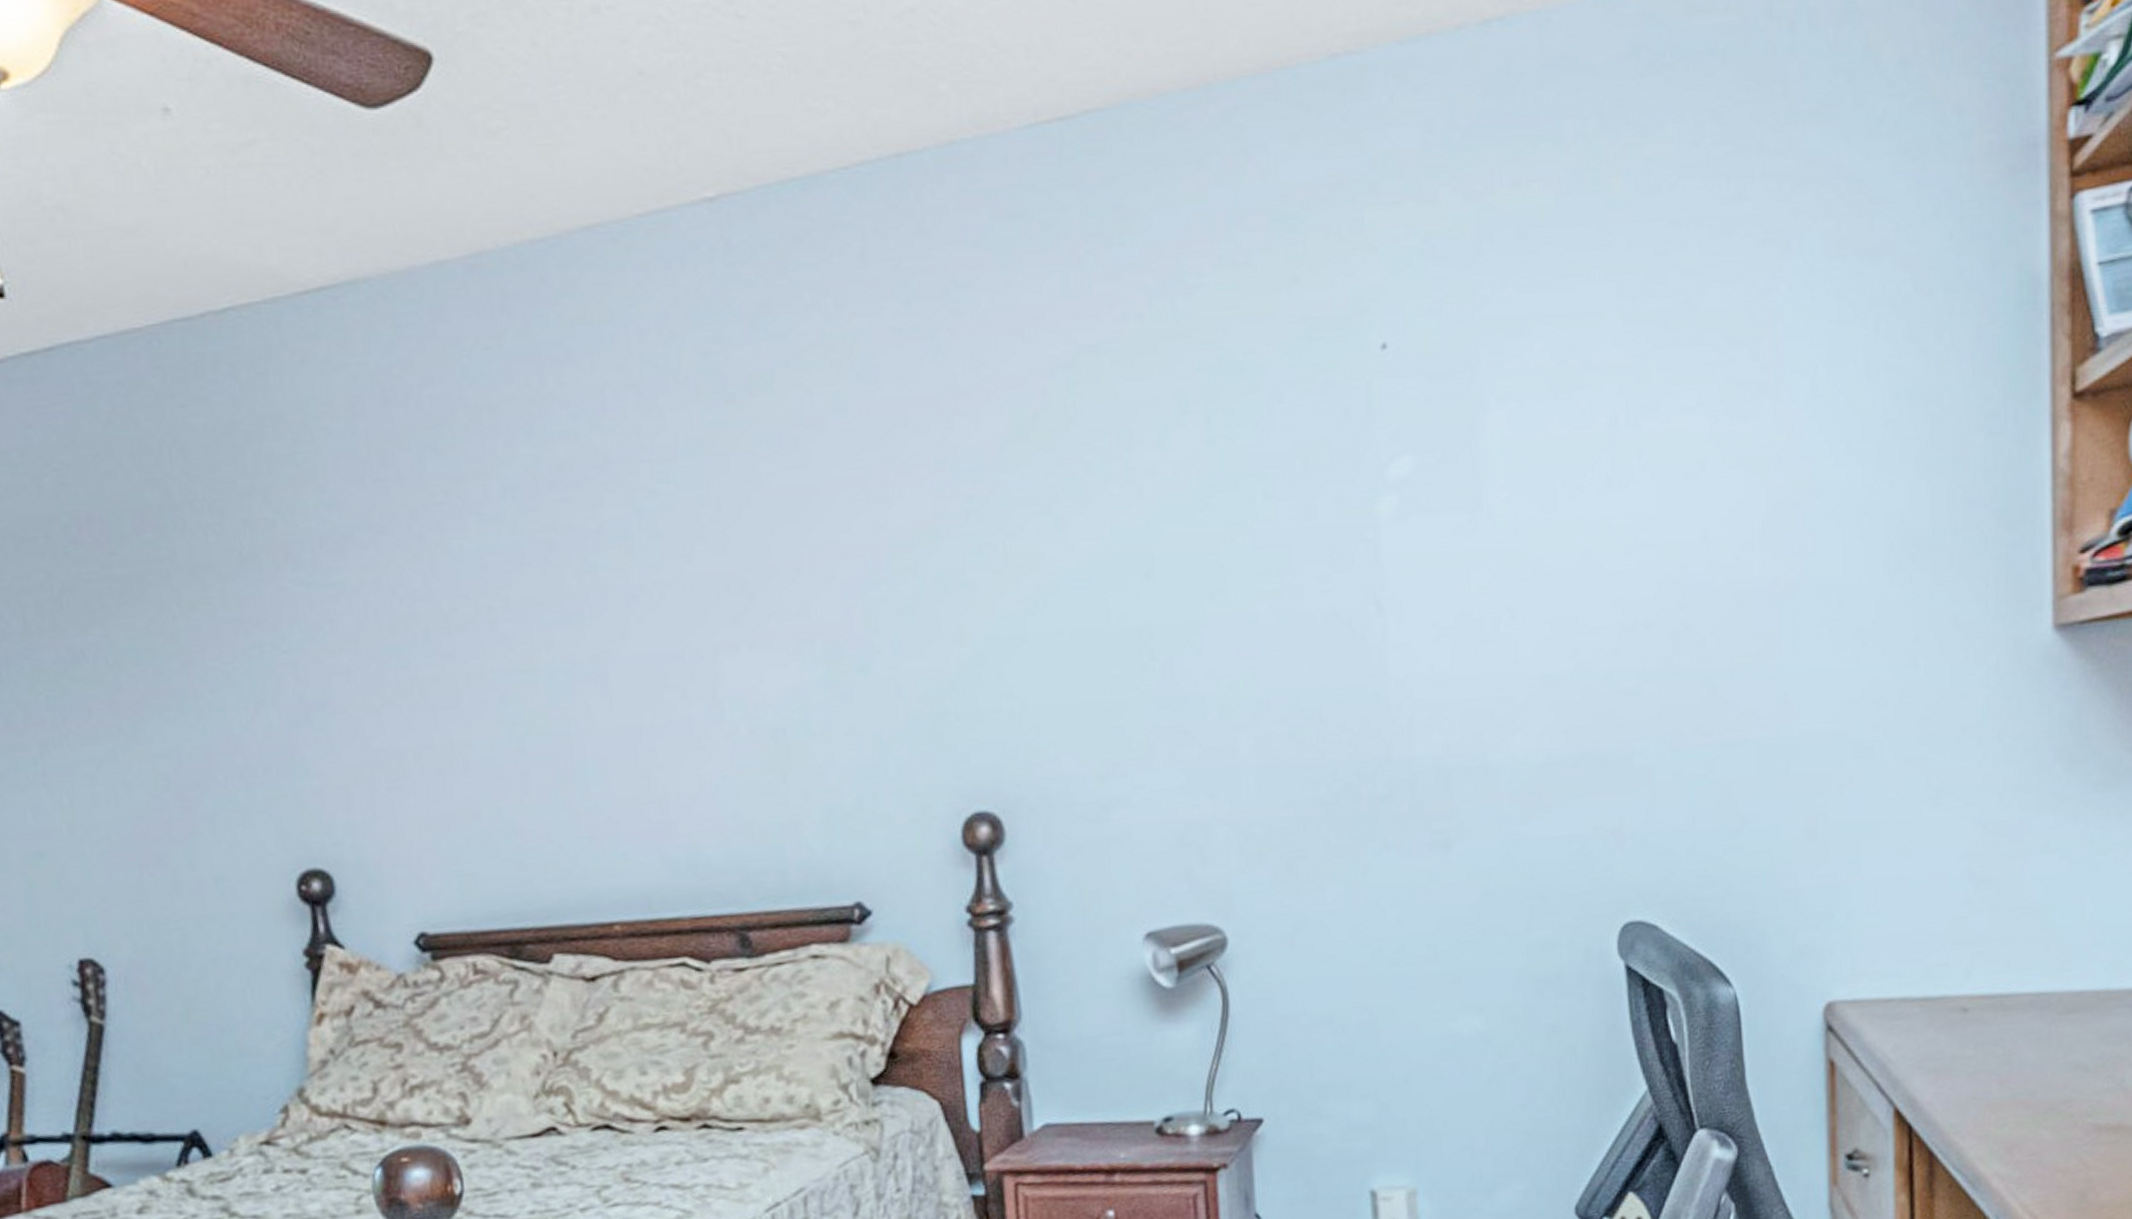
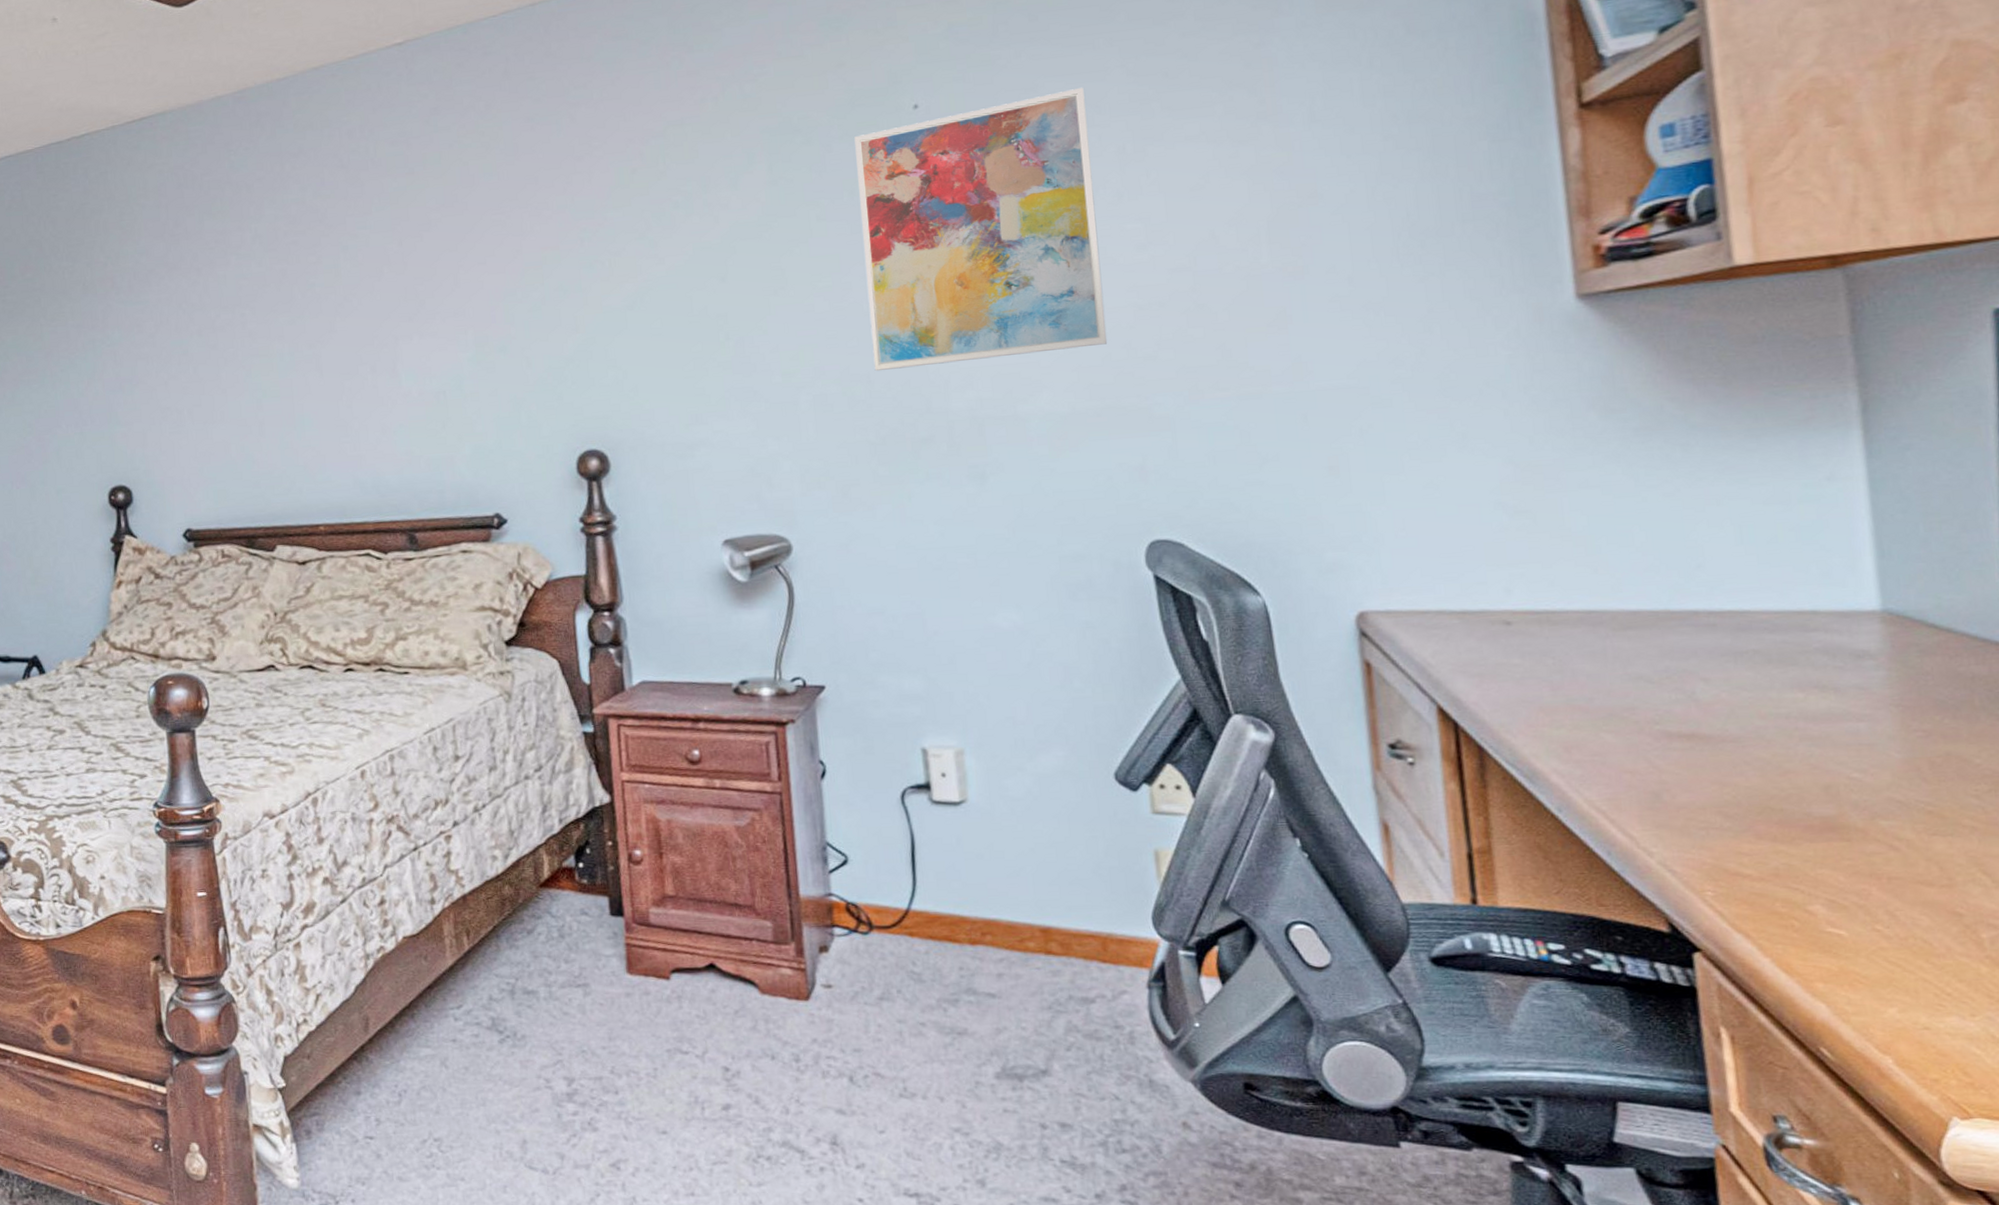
wall art: none [1310,333,1589,707] -> present [854,87,1108,372]

